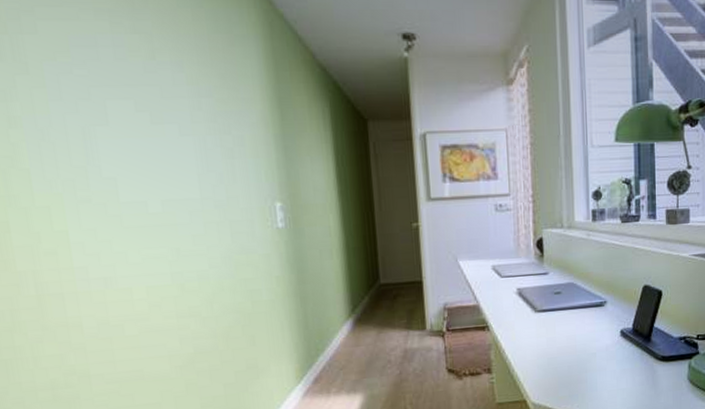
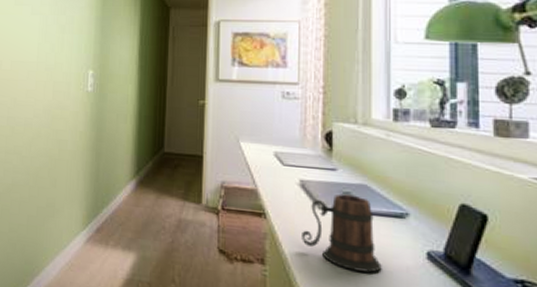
mug: none [522,293,588,360] -> present [302,194,382,273]

